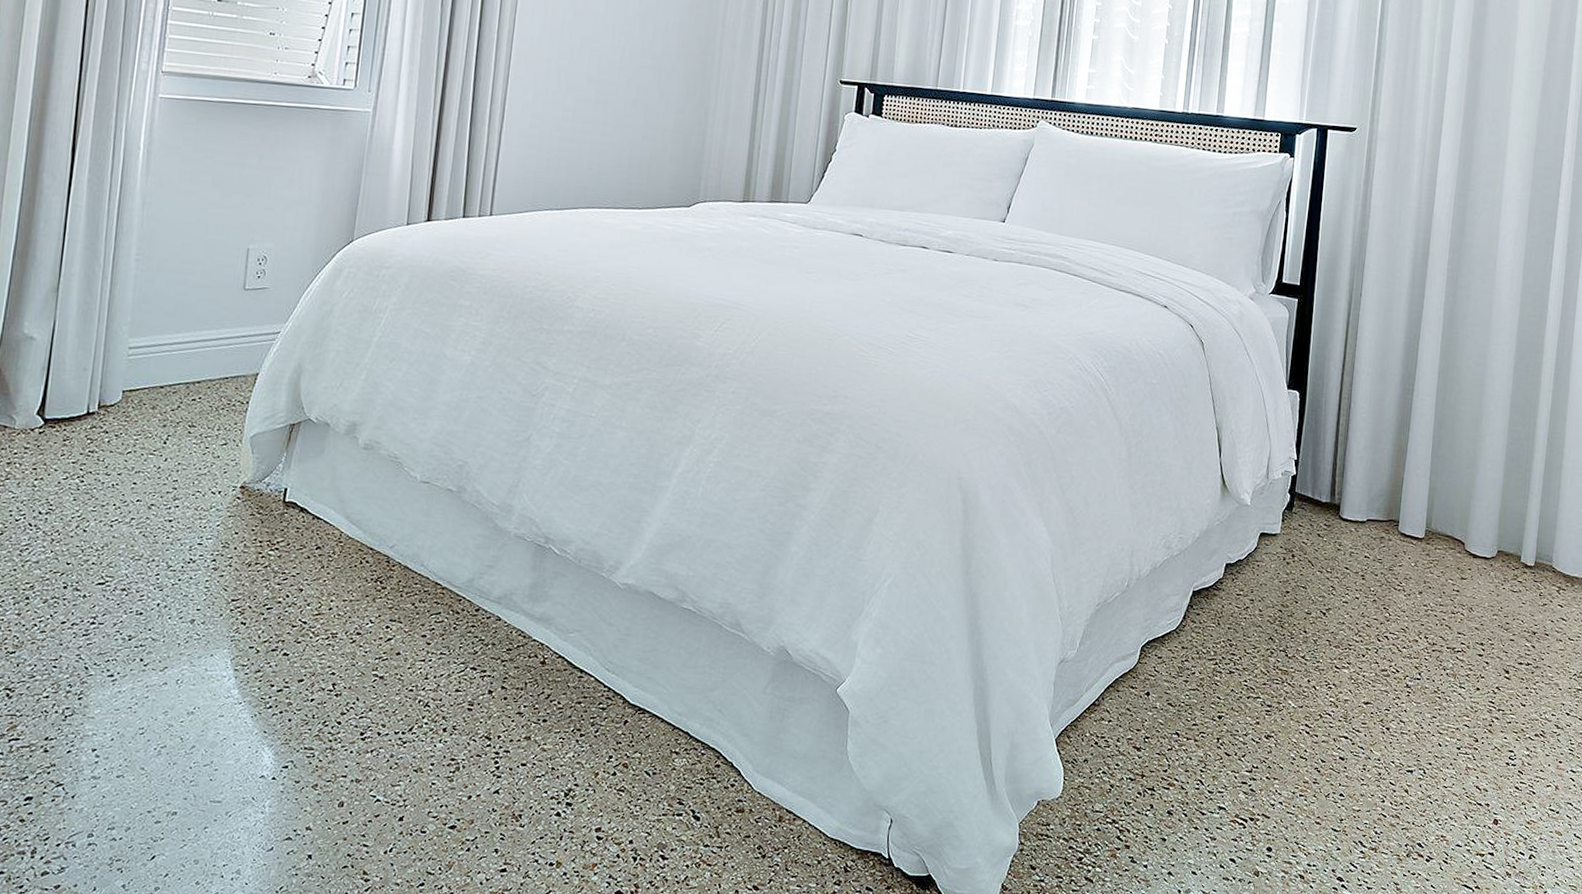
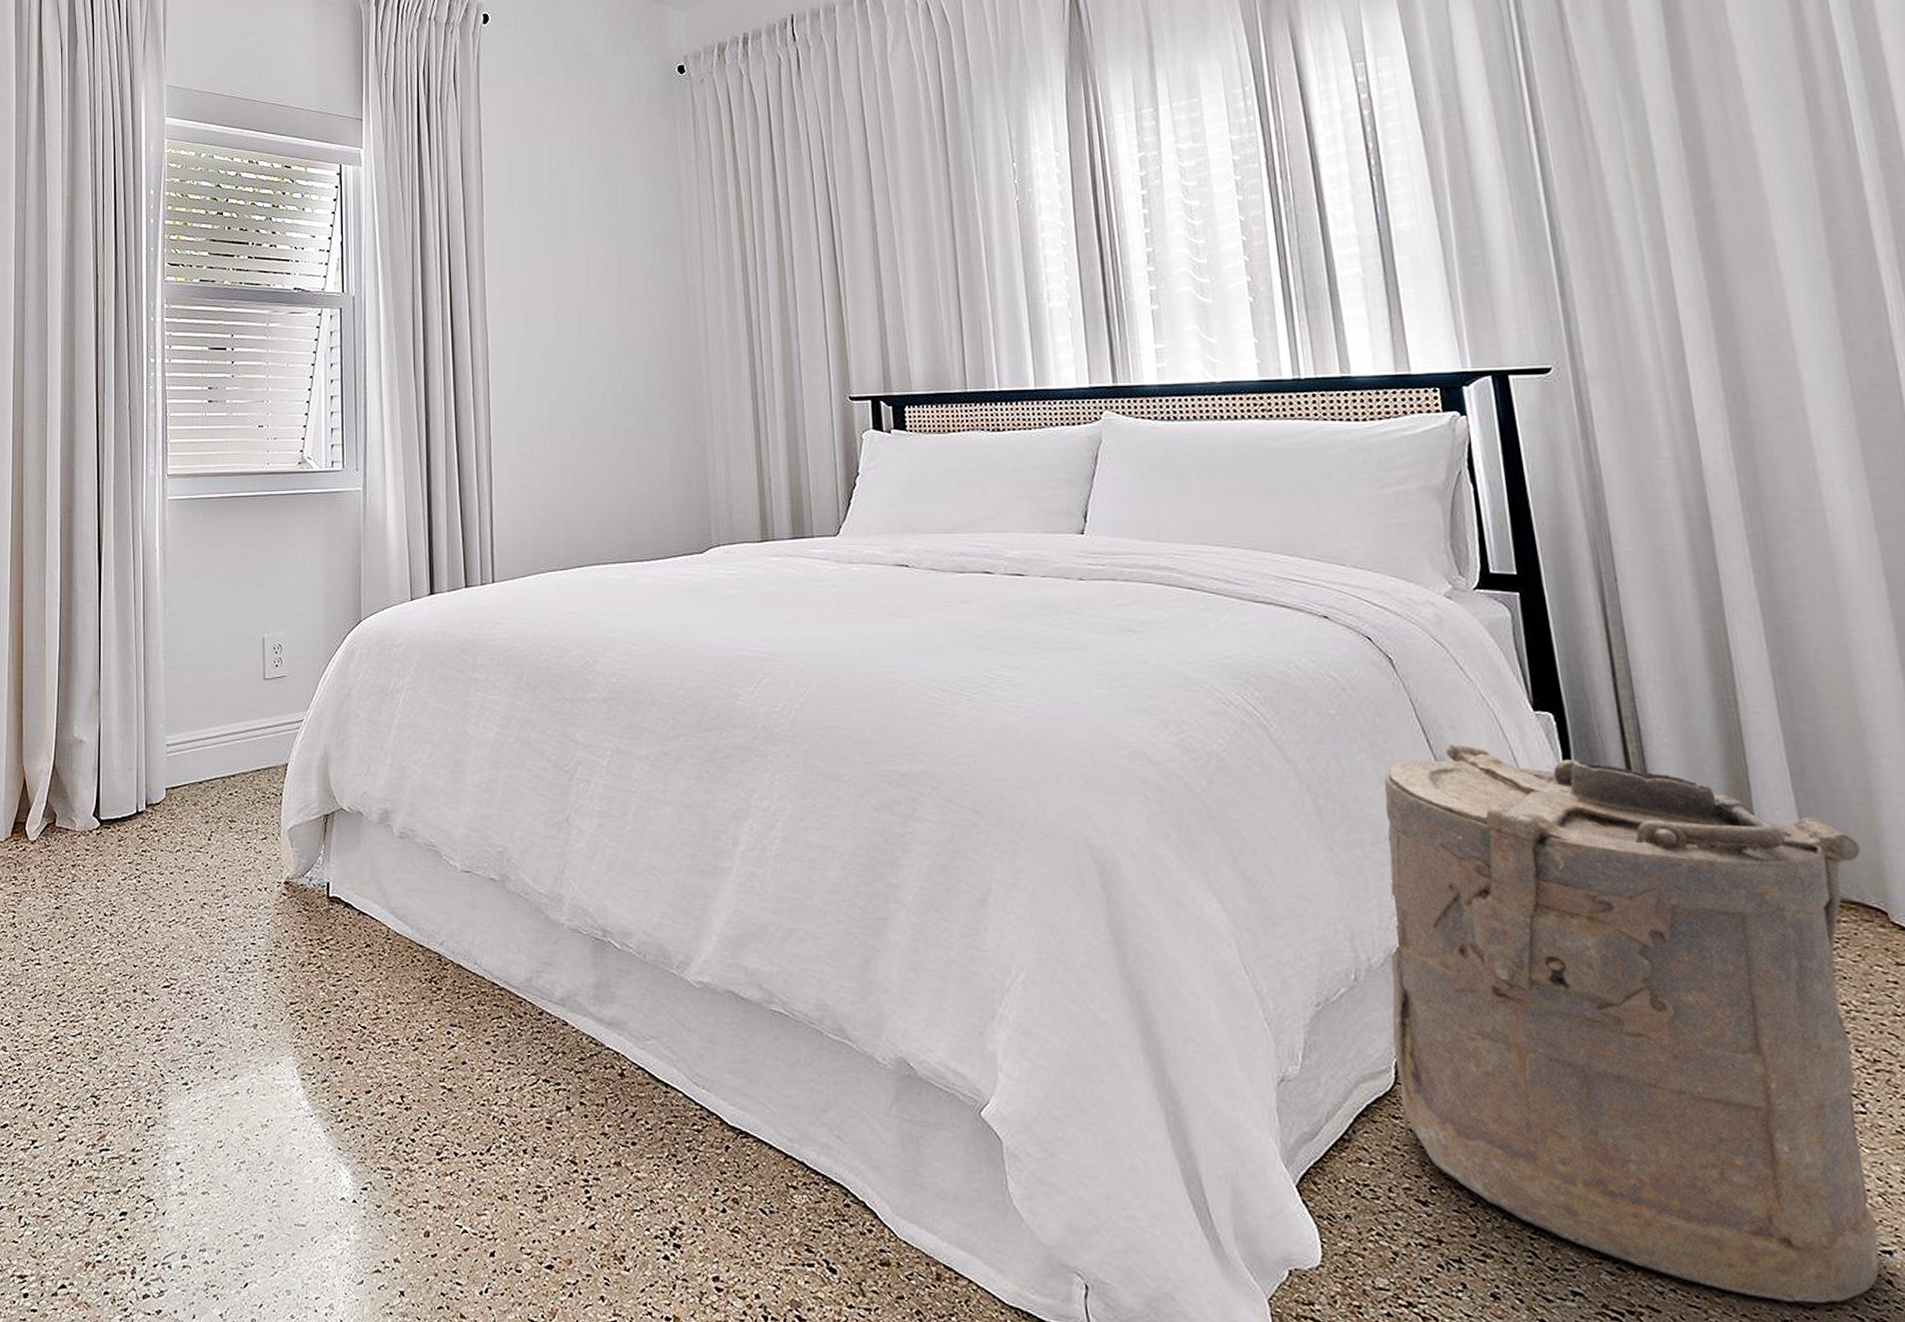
laundry hamper: none [1139,410,1461,807] -> present [1384,743,1880,1304]

